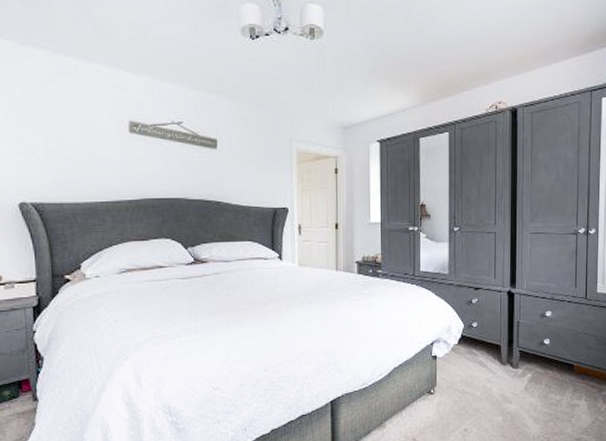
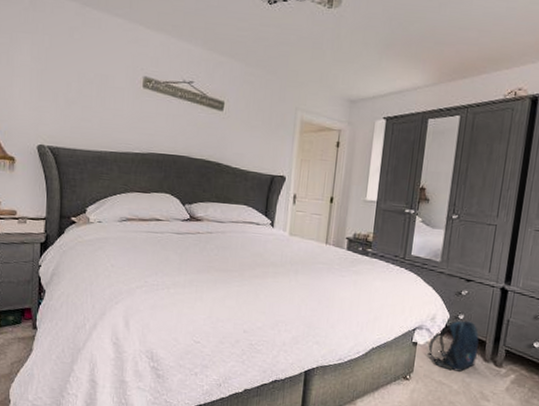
backpack: none [448,328,494,379] -> present [427,320,479,373]

